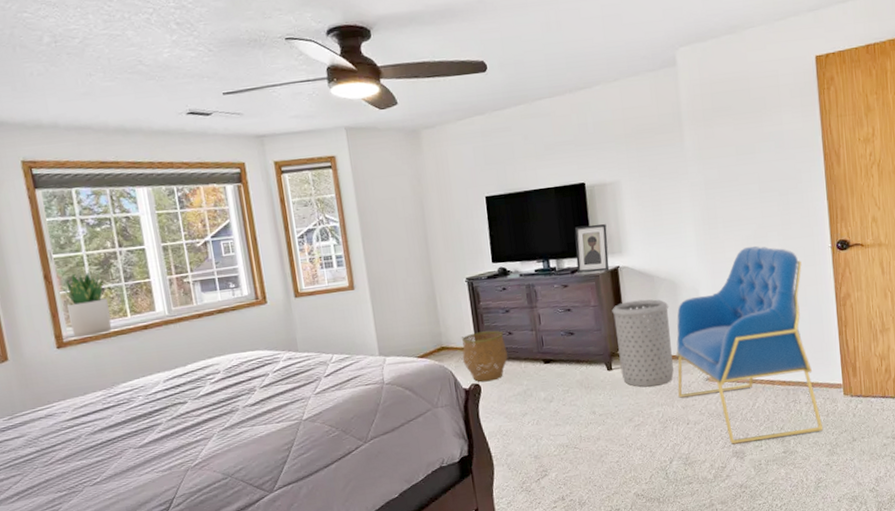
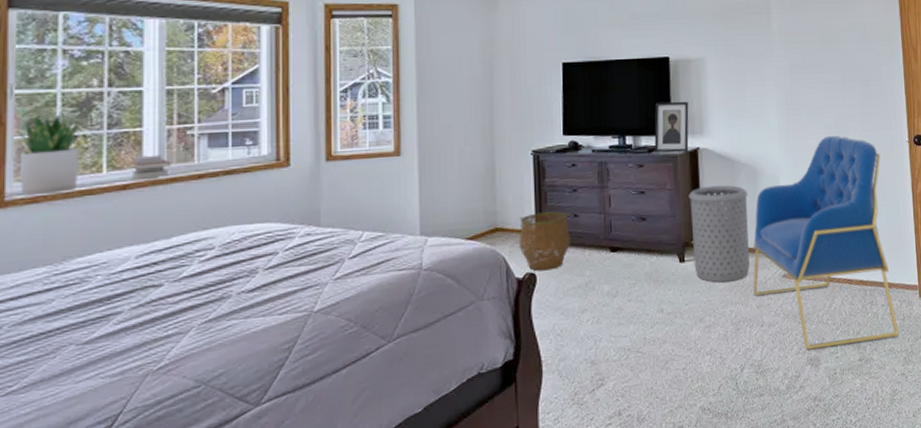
books: none [148,299,177,322] -> present [130,154,172,181]

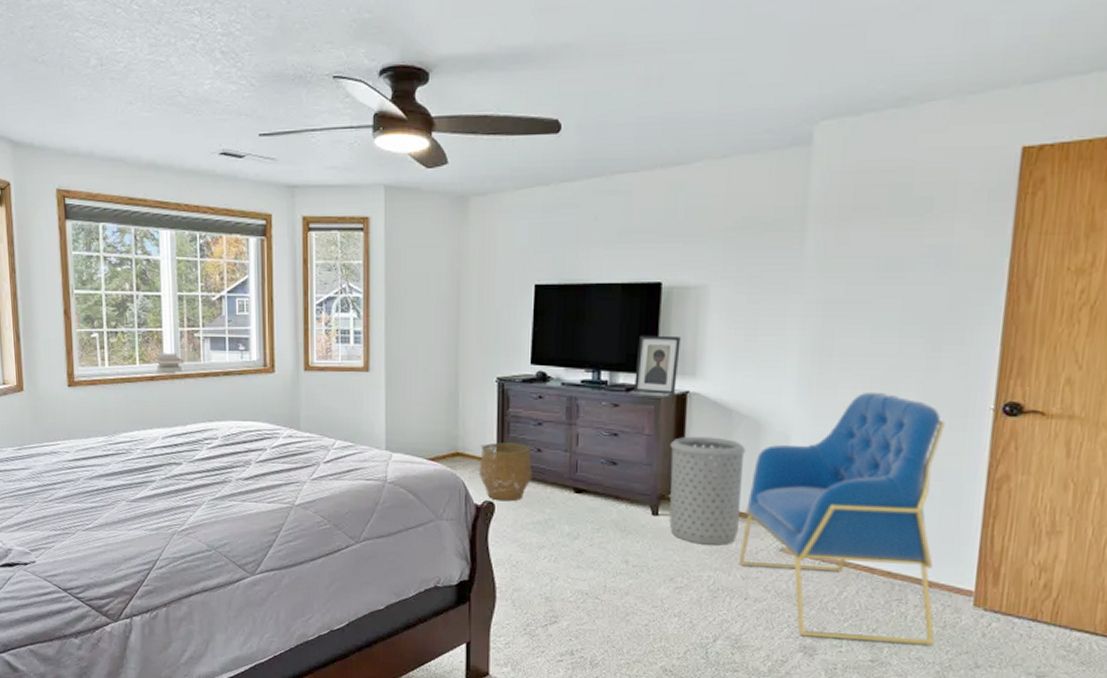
planter: present [19,109,79,197] -> none [80,309,120,379]

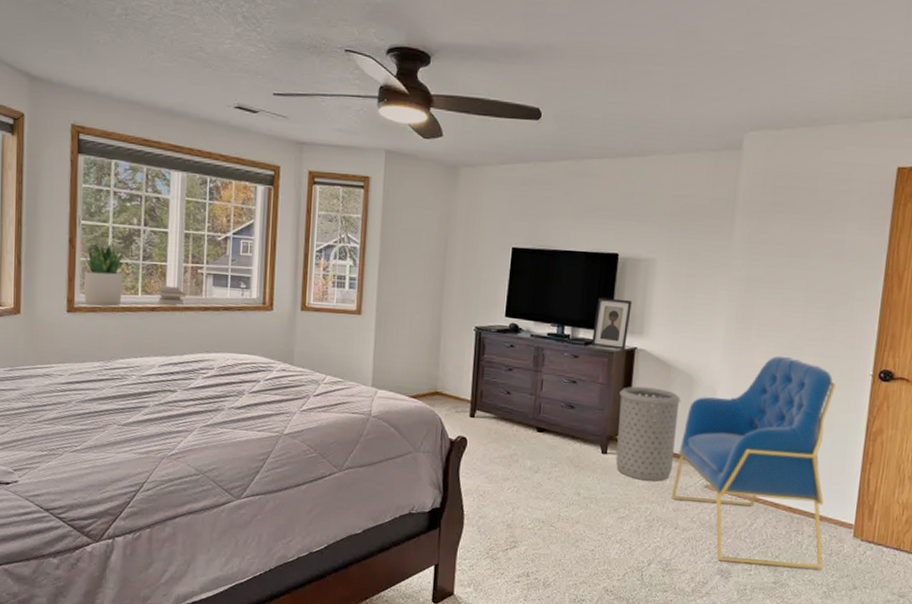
planter: none [80,309,120,379] -> present [83,241,124,307]
basket: present [478,442,533,502] -> none [454,384,503,438]

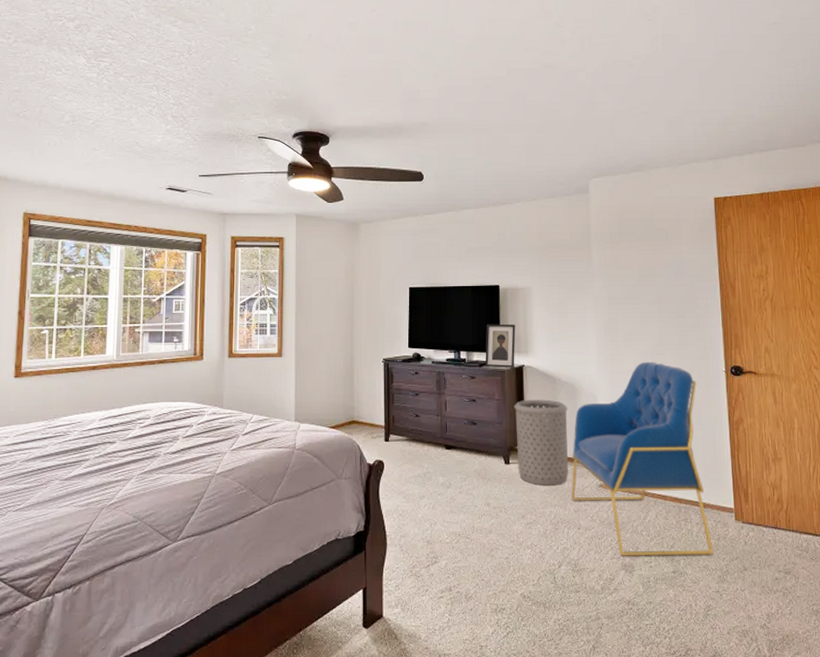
planter: present [83,241,124,307] -> none [30,310,68,370]
books: present [157,285,186,307] -> none [98,345,125,364]

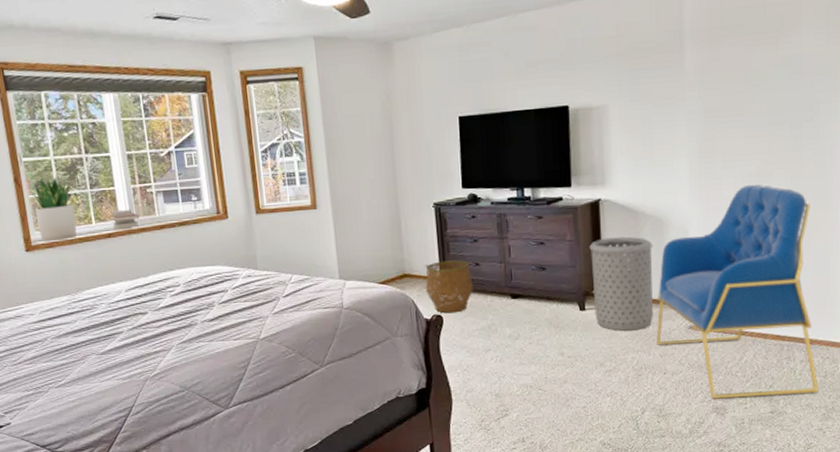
planter: none [30,310,68,370] -> present [32,173,77,242]
books: none [98,345,125,364] -> present [112,209,140,231]
basket: none [370,411,413,460] -> present [425,260,474,314]
picture frame: present [485,324,516,368] -> none [553,151,590,204]

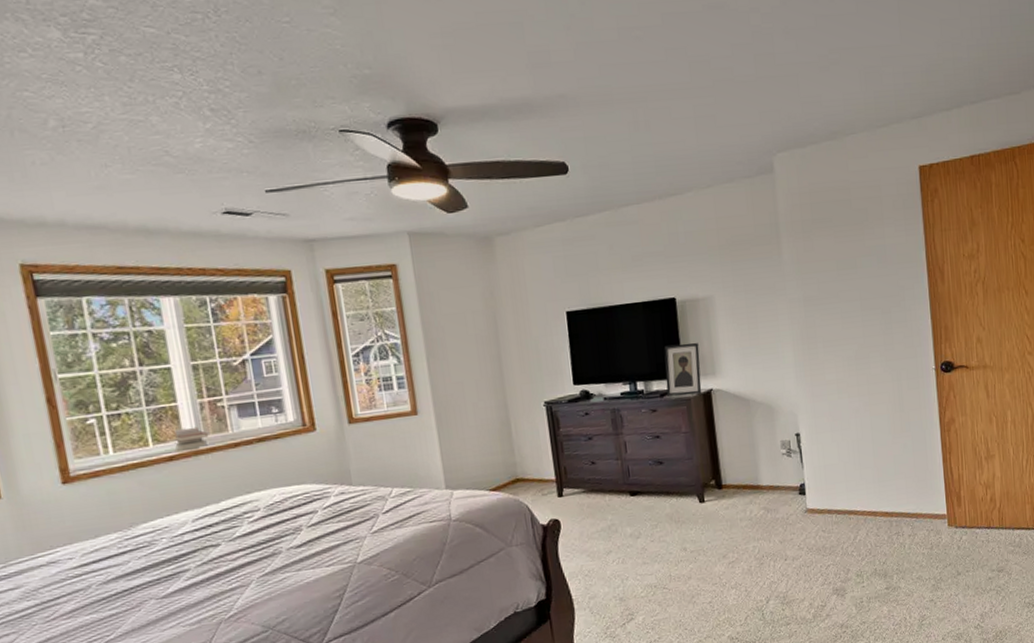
planter: present [32,173,77,242] -> none [70,389,130,472]
basket: present [425,260,474,314] -> none [538,459,591,517]
picture frame: none [553,151,590,204] -> present [664,342,702,396]
laundry basket: present [589,236,654,331] -> none [704,425,771,521]
armchair: present [656,184,819,399] -> none [773,367,927,581]

